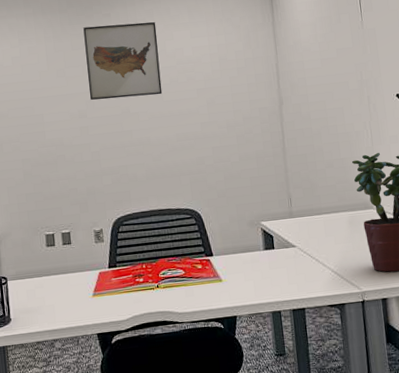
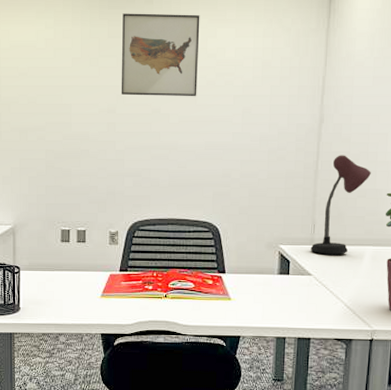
desk lamp: none [290,131,334,226] -> present [310,155,371,255]

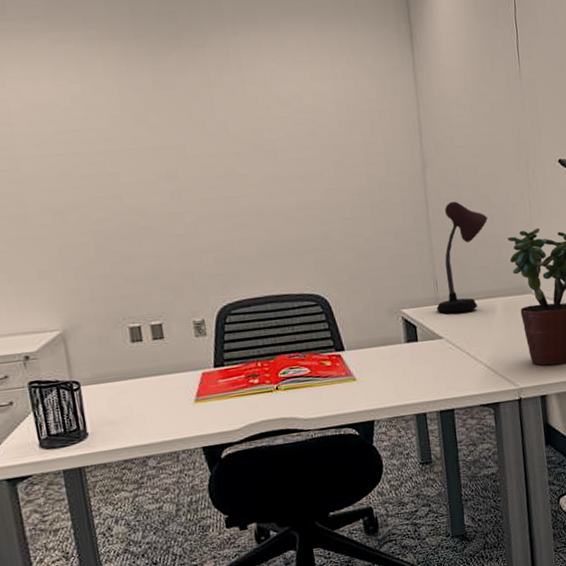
wall art: present [121,13,200,97] -> none [168,57,277,157]

